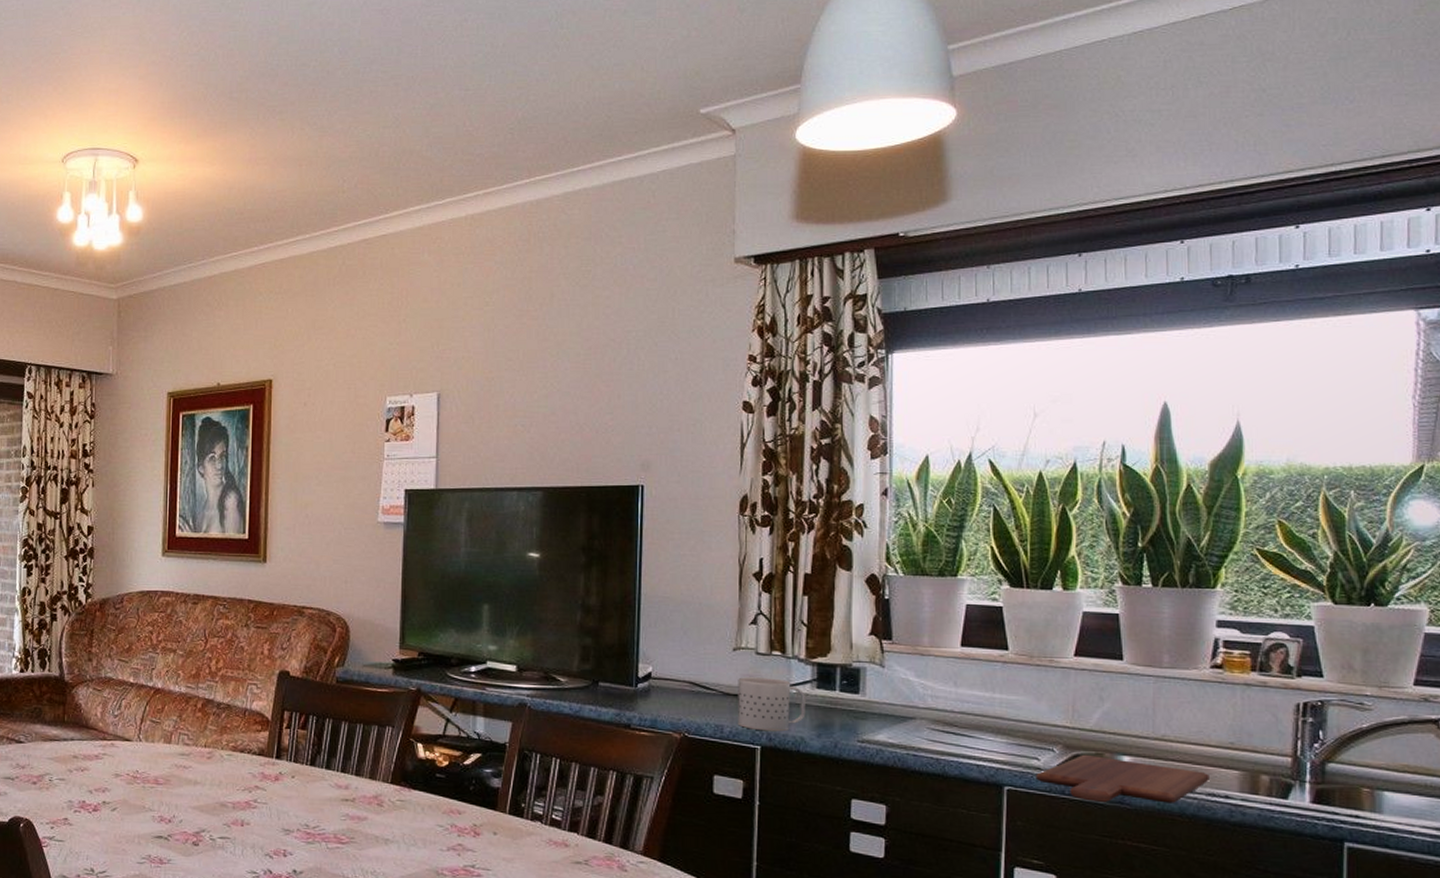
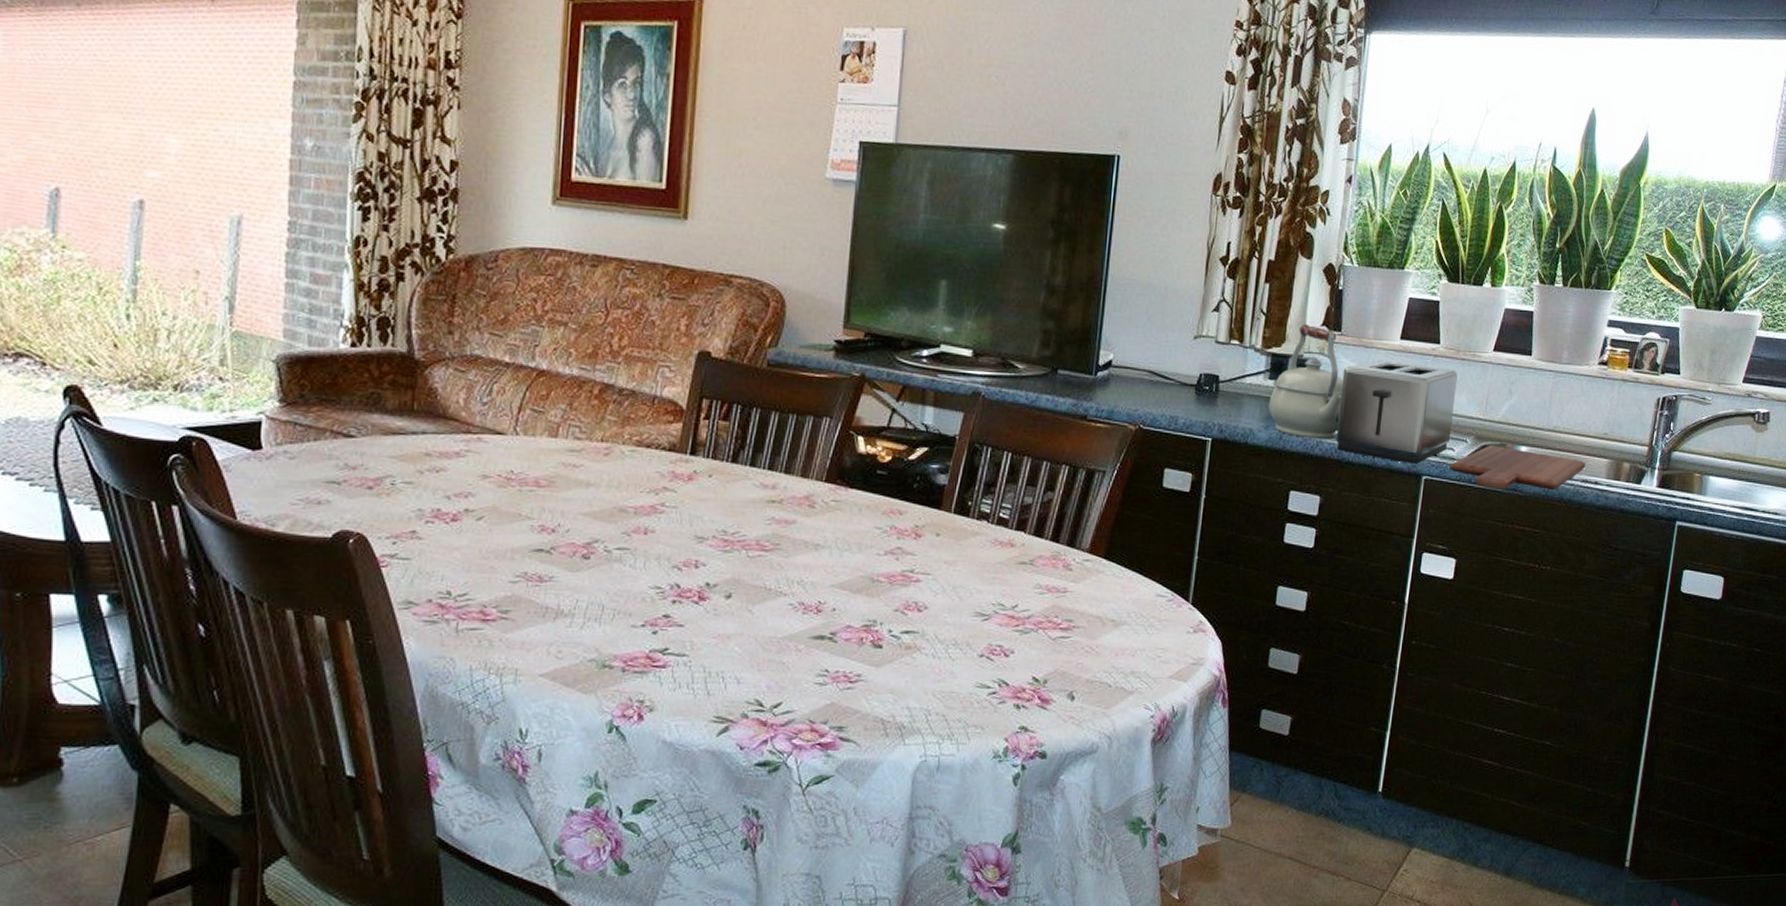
mug: present [738,677,806,732] -> none [1192,366,1258,424]
kettle: none [819,633,900,747] -> present [1268,323,1344,439]
toaster: none [895,668,1034,775] -> present [1335,360,1458,465]

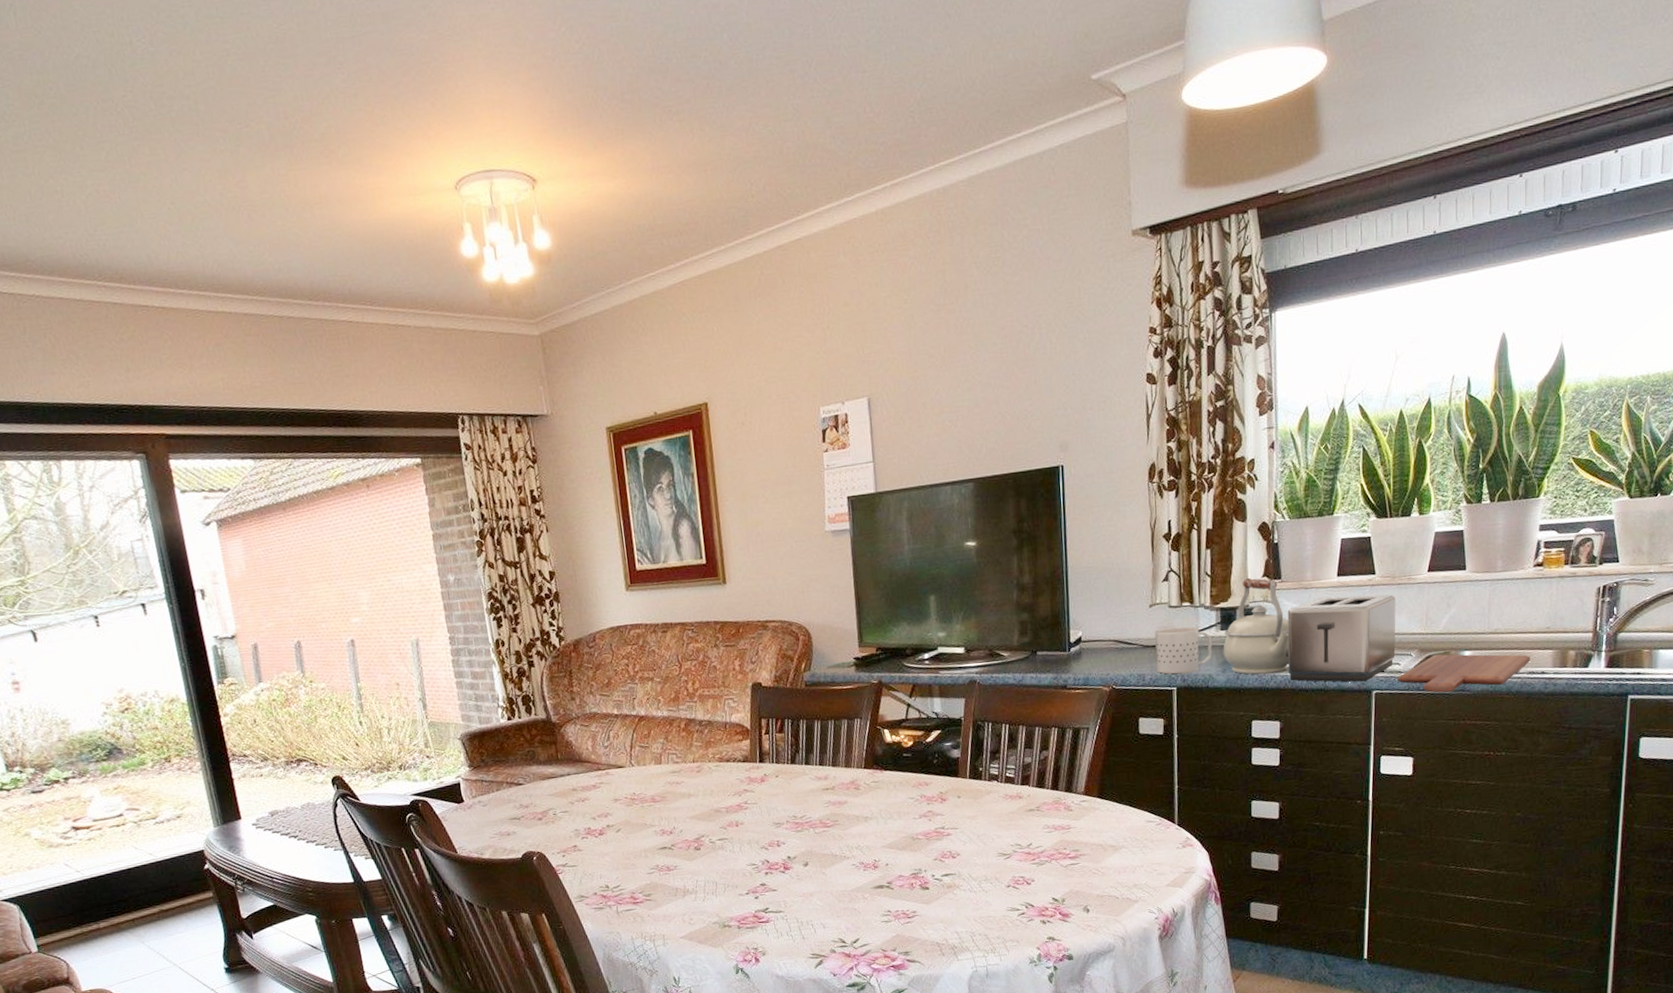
mug: none [1192,366,1258,424] -> present [1155,626,1212,675]

